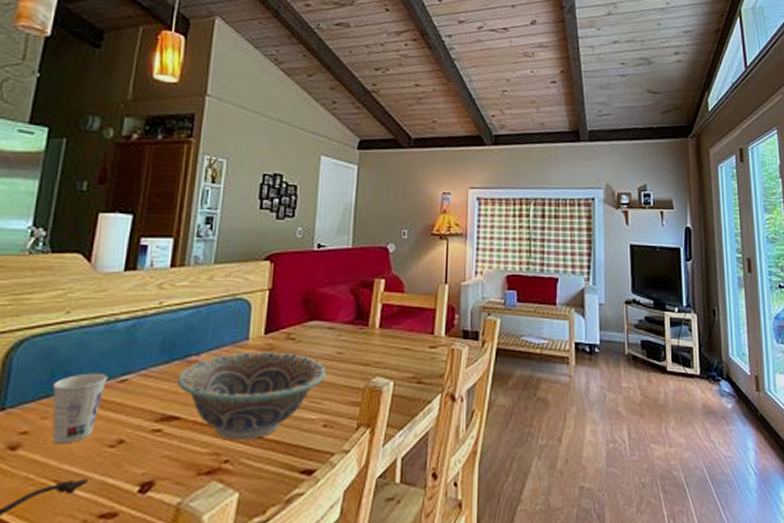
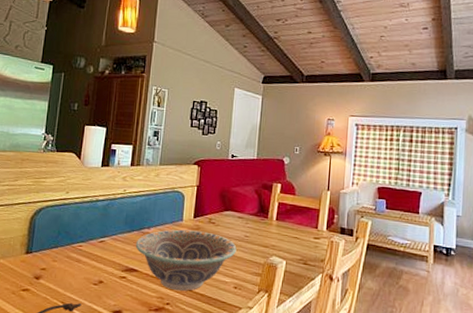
cup: present [52,372,108,444] -> none [59,234,93,279]

